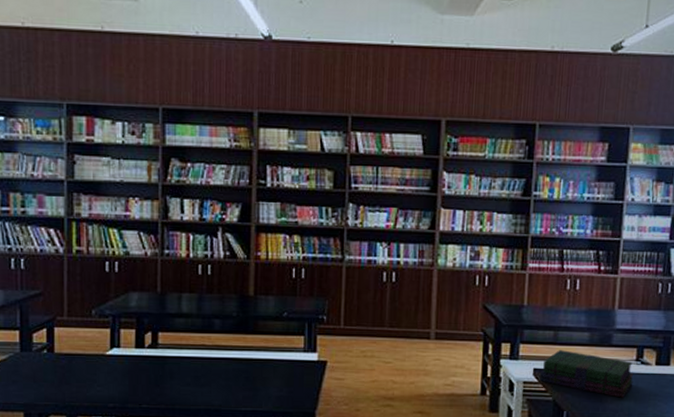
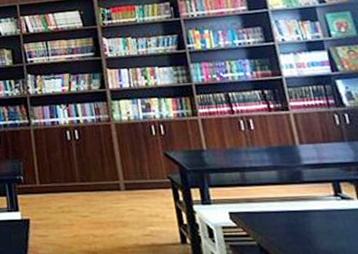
stack of books: present [540,350,634,398] -> none [237,191,339,238]

